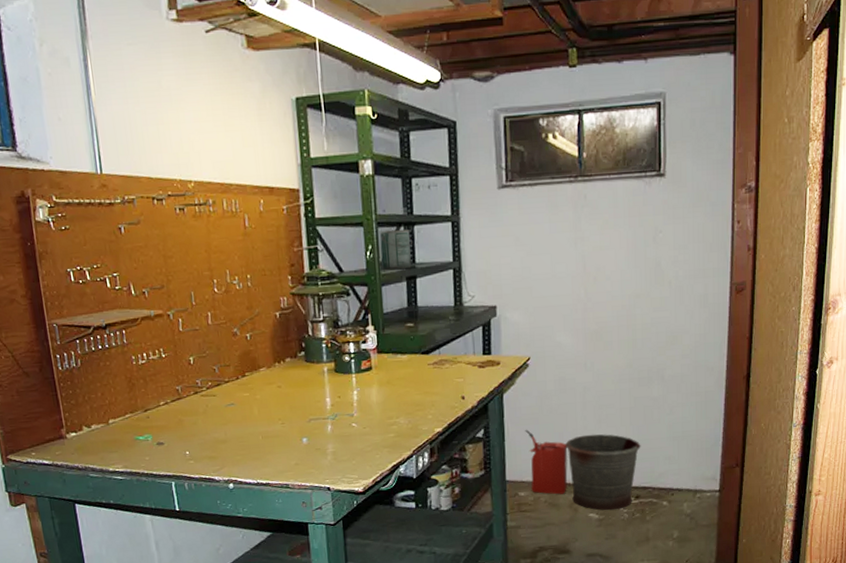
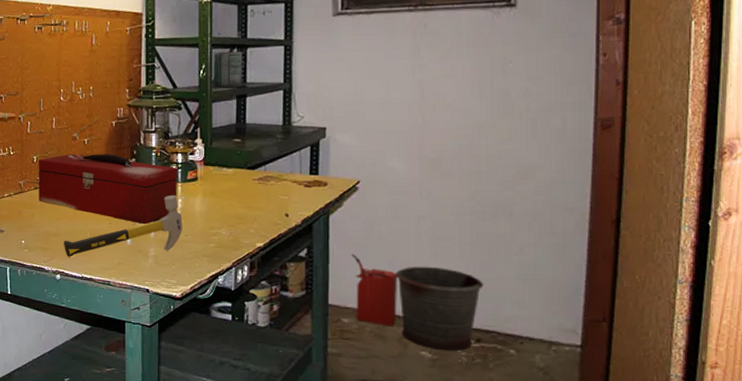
toolbox: none [195,348,352,421] -> present [38,154,178,224]
claw hammer: none [234,387,360,464] -> present [64,195,183,257]

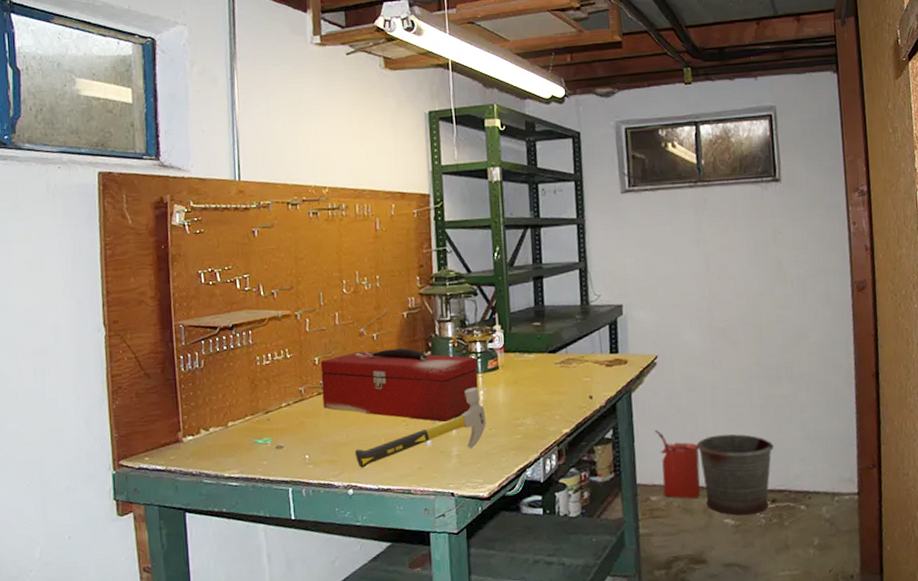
paint can: present [213,51,246,89] -> none [507,231,540,271]

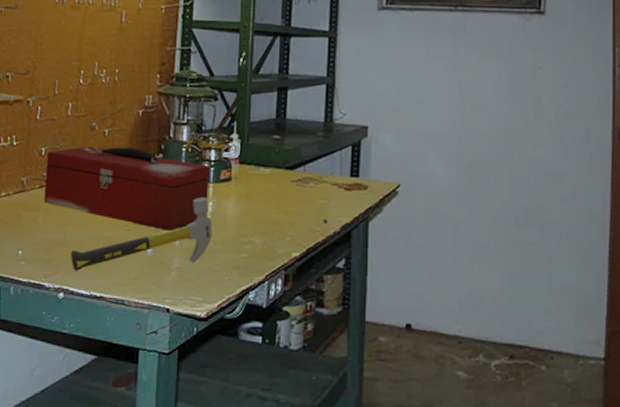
fuel can: present [655,429,700,499] -> none [390,264,436,344]
bucket: present [696,434,774,516] -> none [433,277,517,370]

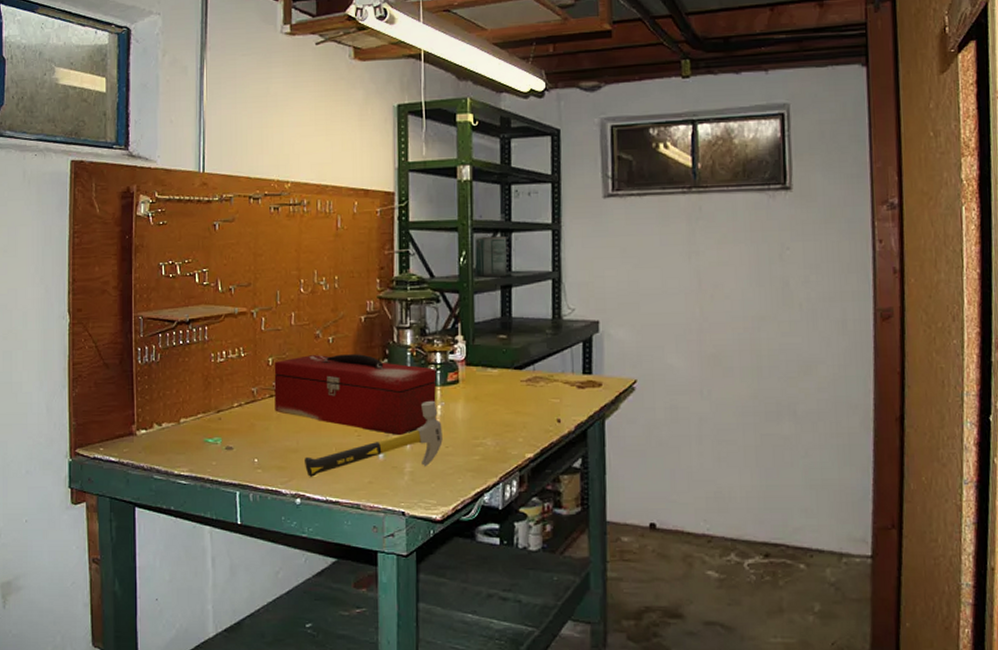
paint can: none [253,39,288,80] -> present [474,236,510,278]

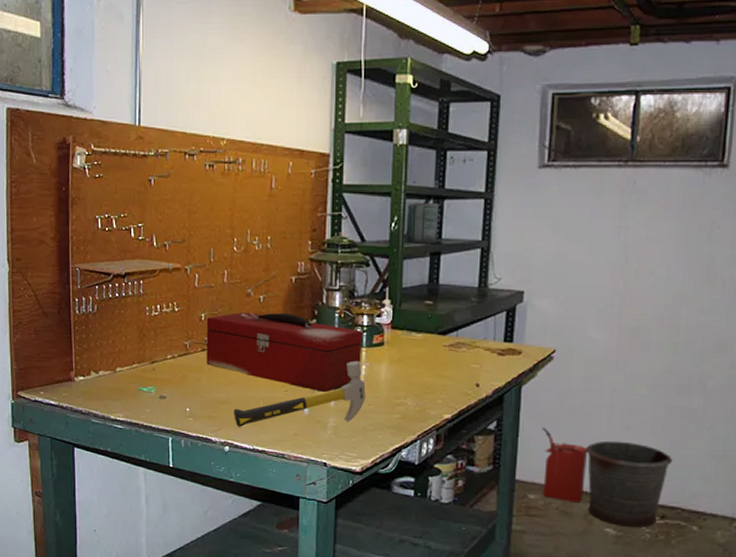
fuel can: none [630,462,681,544] -> present [542,427,588,503]
bucket: none [677,474,770,569] -> present [585,440,673,528]

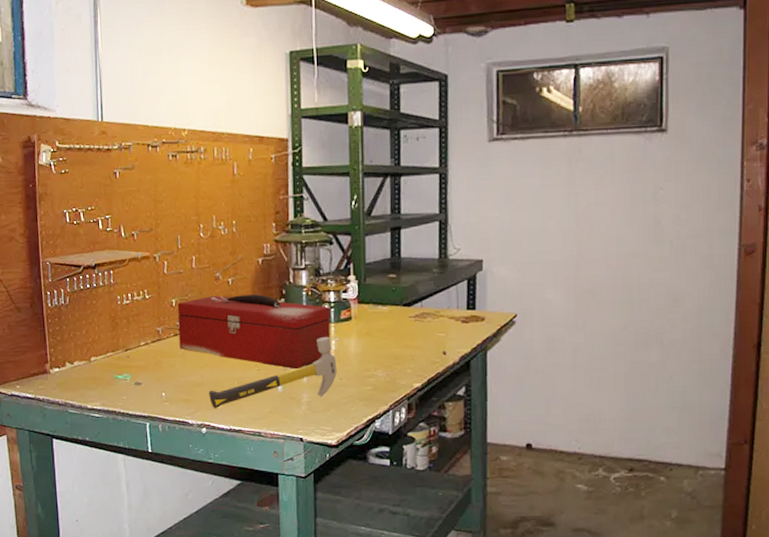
paint can: present [405,202,442,244] -> none [365,180,399,221]
fuel can: present [542,427,588,503] -> none [509,389,555,461]
bucket: present [585,440,673,528] -> none [552,398,636,483]

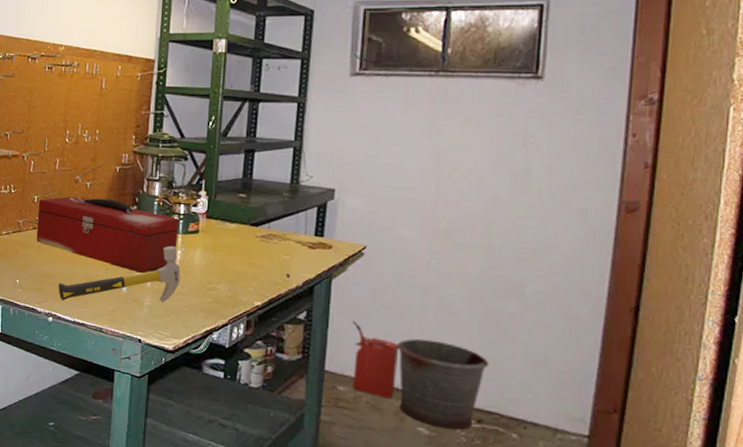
fuel can: none [509,389,555,461] -> present [352,320,399,399]
bucket: none [552,398,636,483] -> present [397,338,489,430]

